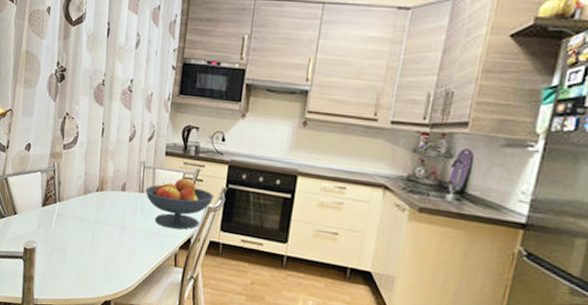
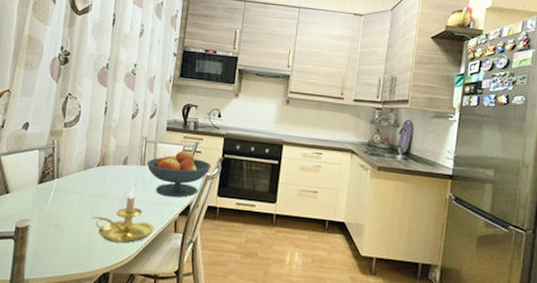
candle holder: none [93,212,154,273] -> present [92,184,154,243]

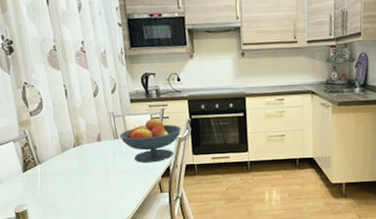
candle holder: present [92,184,154,243] -> none [82,158,142,211]

